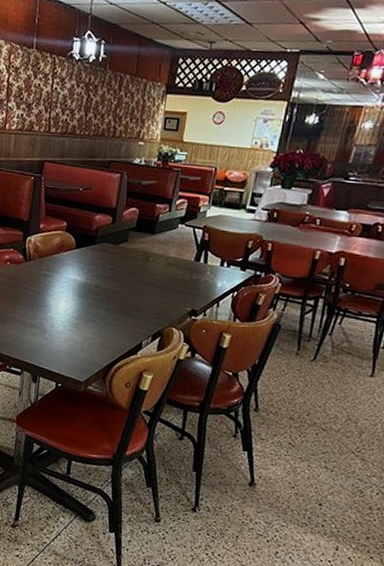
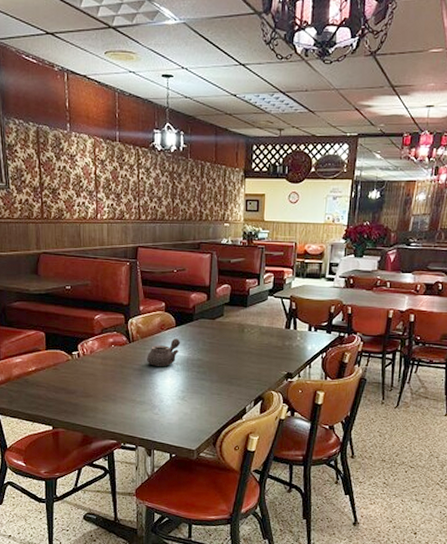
teapot: none [42,261,79,290] -> present [147,338,180,366]

